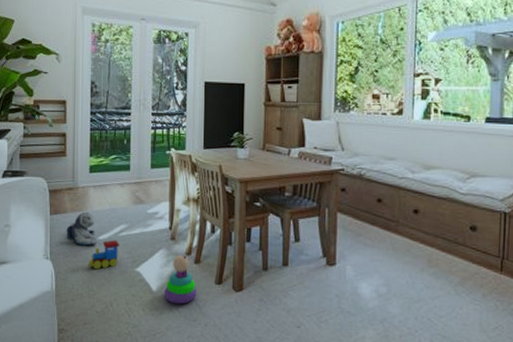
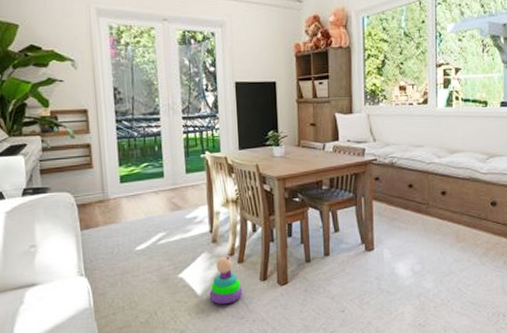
plush toy: present [66,211,97,246] -> none [100,223,135,258]
toy train: present [87,240,119,270] -> none [126,249,159,281]

